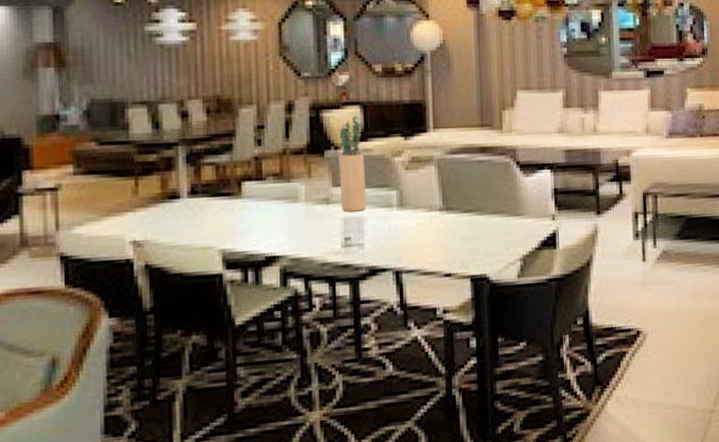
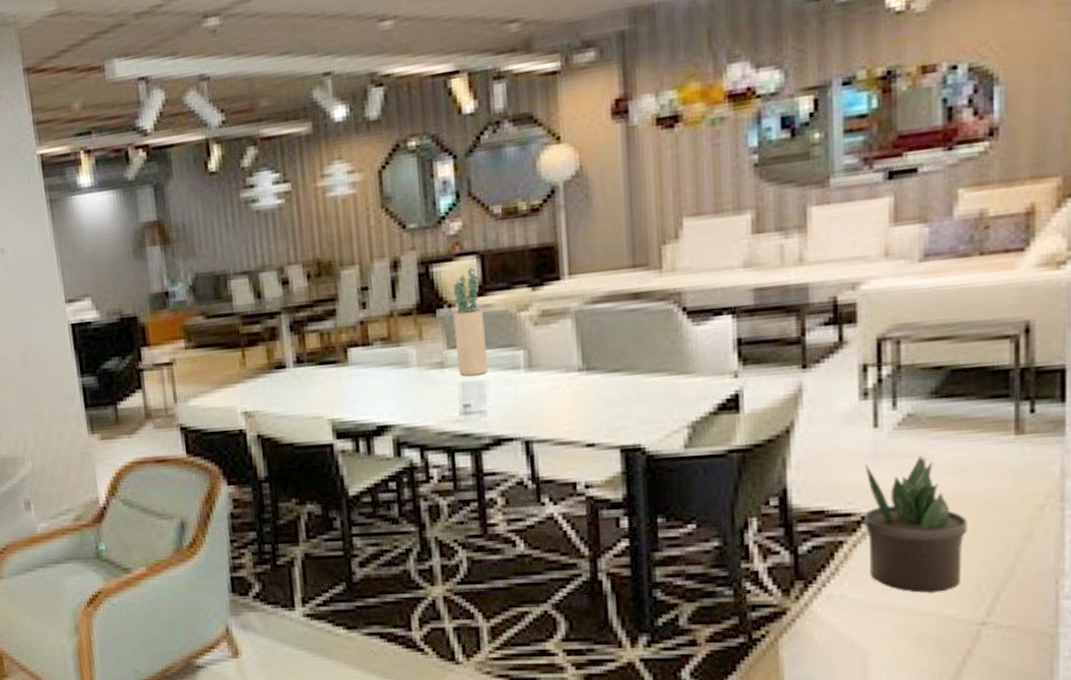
planter: none [638,282,701,391] -> present [864,455,967,593]

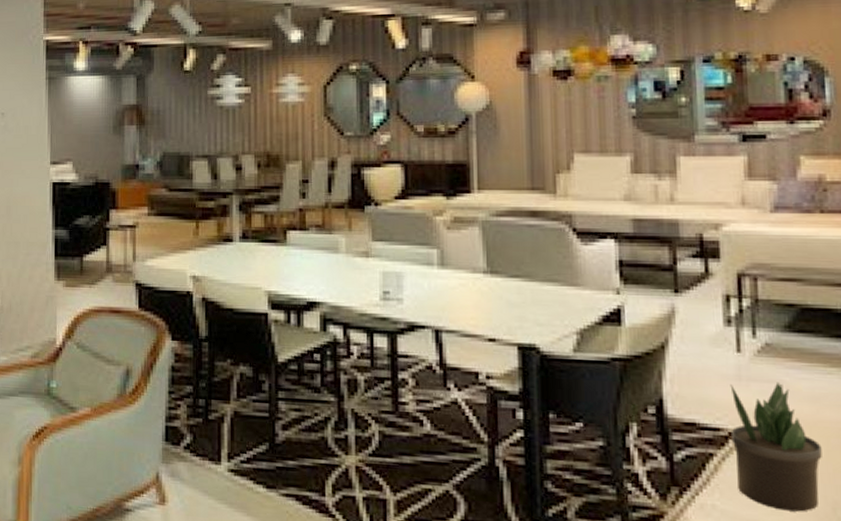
vase: present [452,267,488,377] -> none [379,173,406,267]

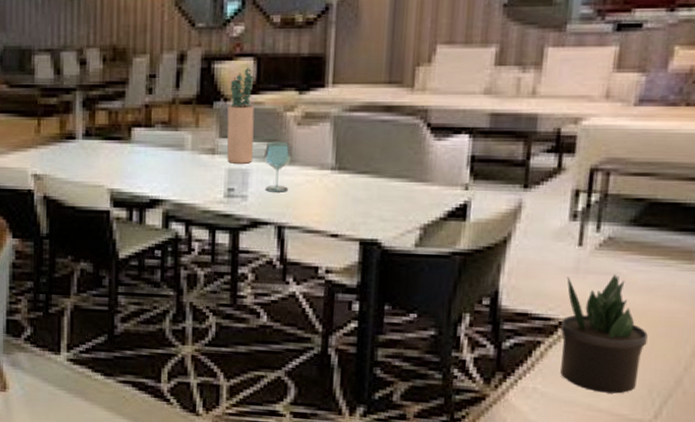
vase: none [379,173,406,267] -> present [226,67,255,164]
wine glass: none [416,245,445,296] -> present [263,141,293,192]

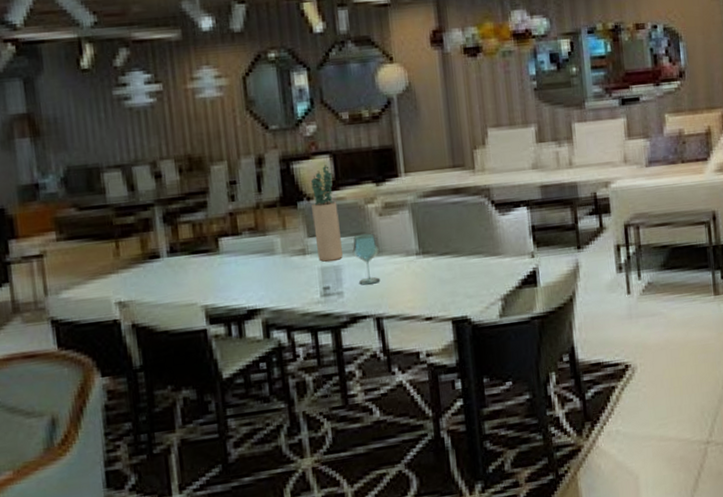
planter: present [560,274,648,394] -> none [624,314,692,423]

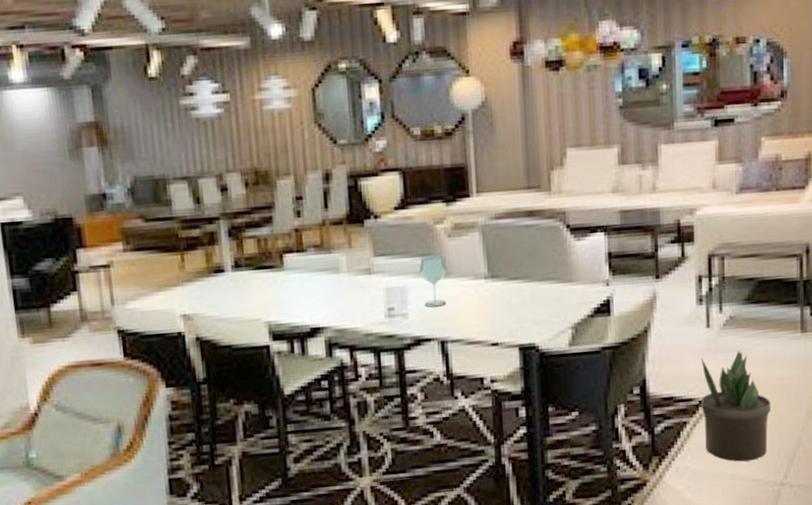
vase: present [310,164,343,262] -> none [378,182,409,282]
planter: none [624,314,692,423] -> present [701,350,771,462]

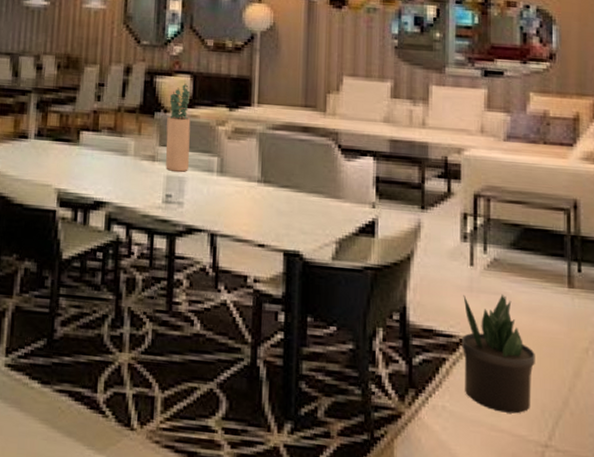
vase: none [378,182,409,282] -> present [165,83,191,172]
wine glass: present [419,254,448,307] -> none [198,152,224,201]

